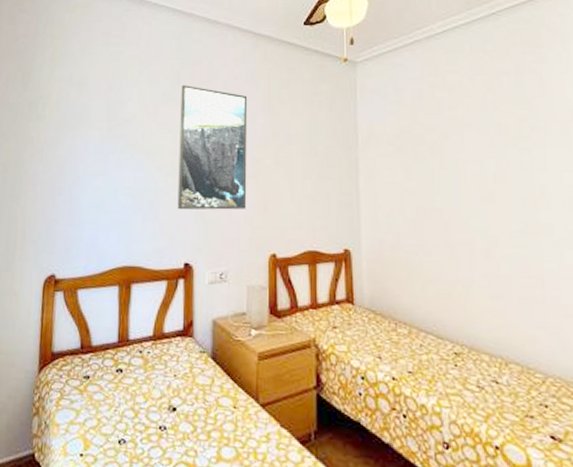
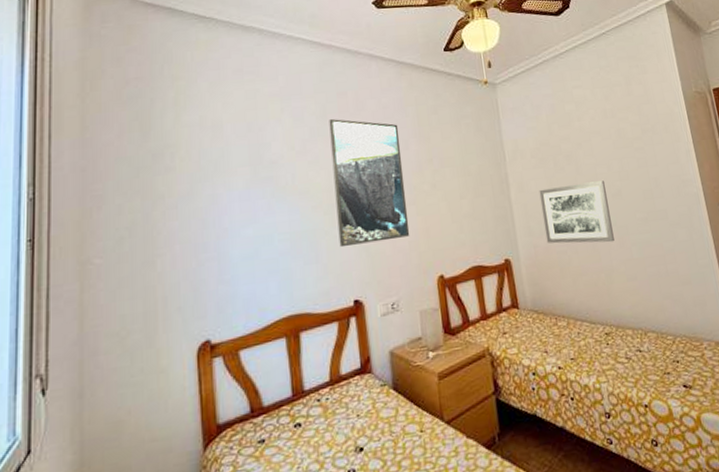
wall art: none [392,179,479,252] -> present [539,181,615,244]

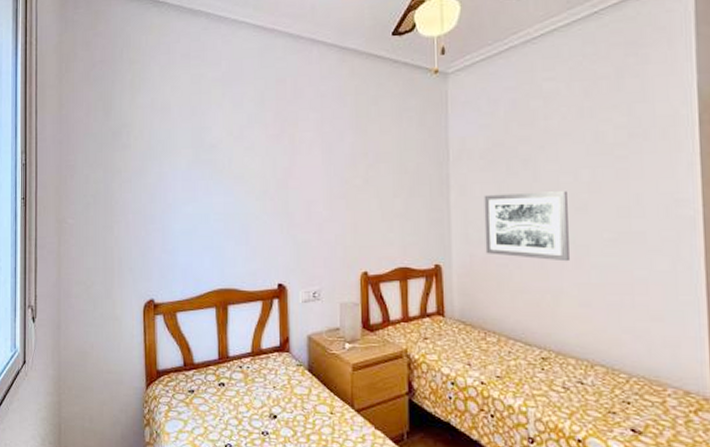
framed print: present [329,119,410,248] -> none [266,106,337,233]

